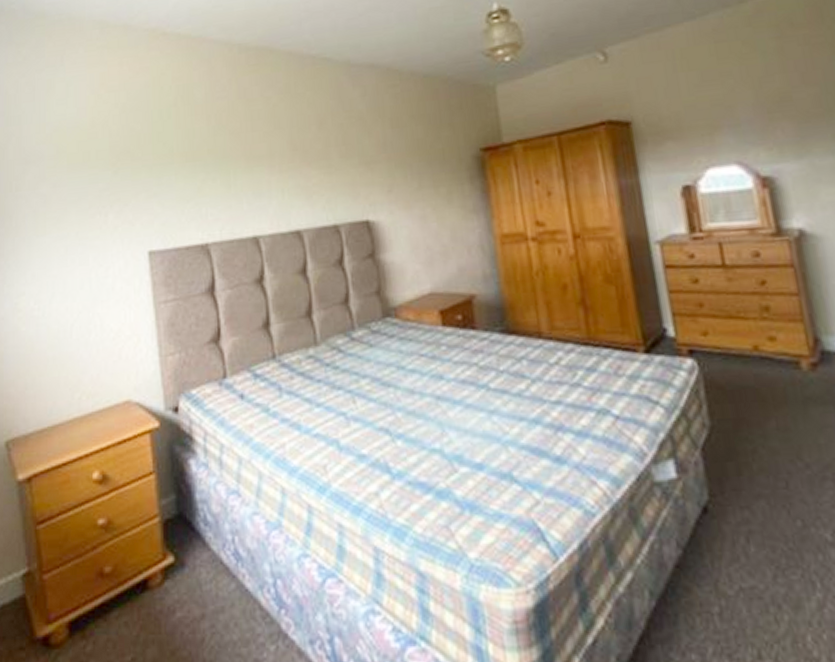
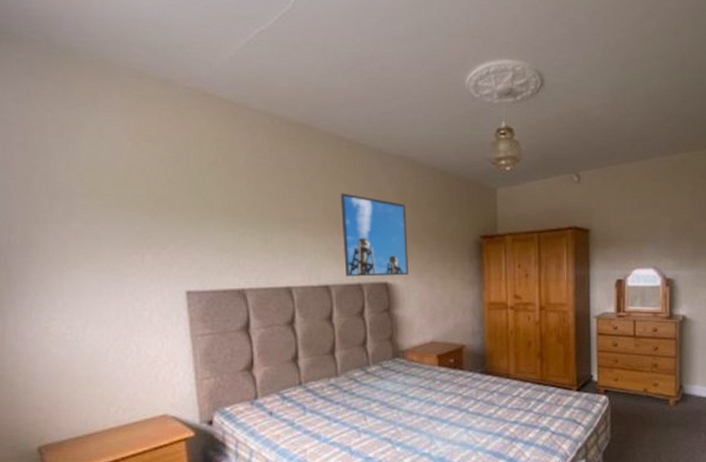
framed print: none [306,117,394,218] -> present [340,192,408,277]

